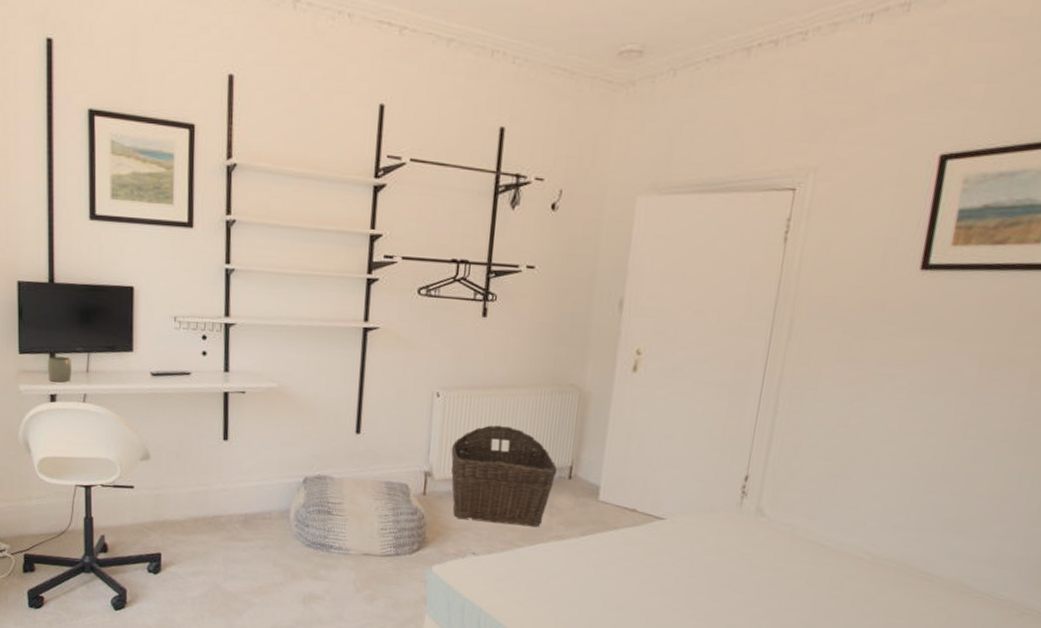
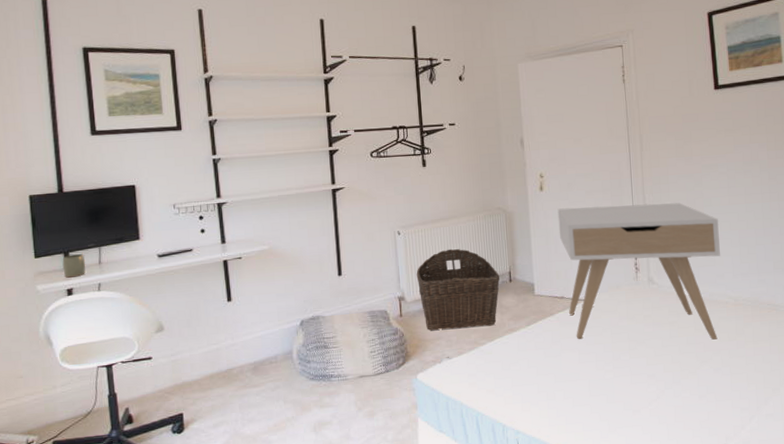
nightstand: none [639,398,878,601] -> present [557,203,721,340]

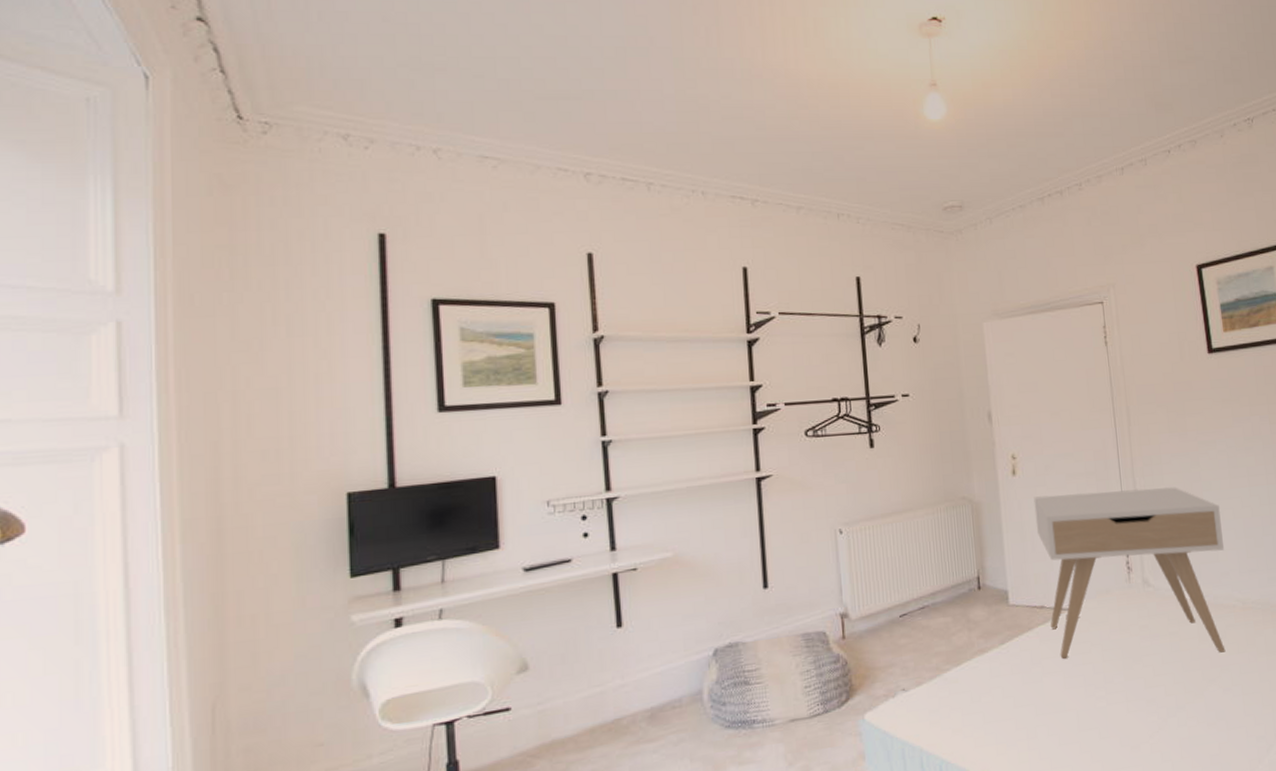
mug: present [62,254,86,278] -> none [389,570,423,603]
wicker basket: present [416,249,500,331] -> none [862,550,967,657]

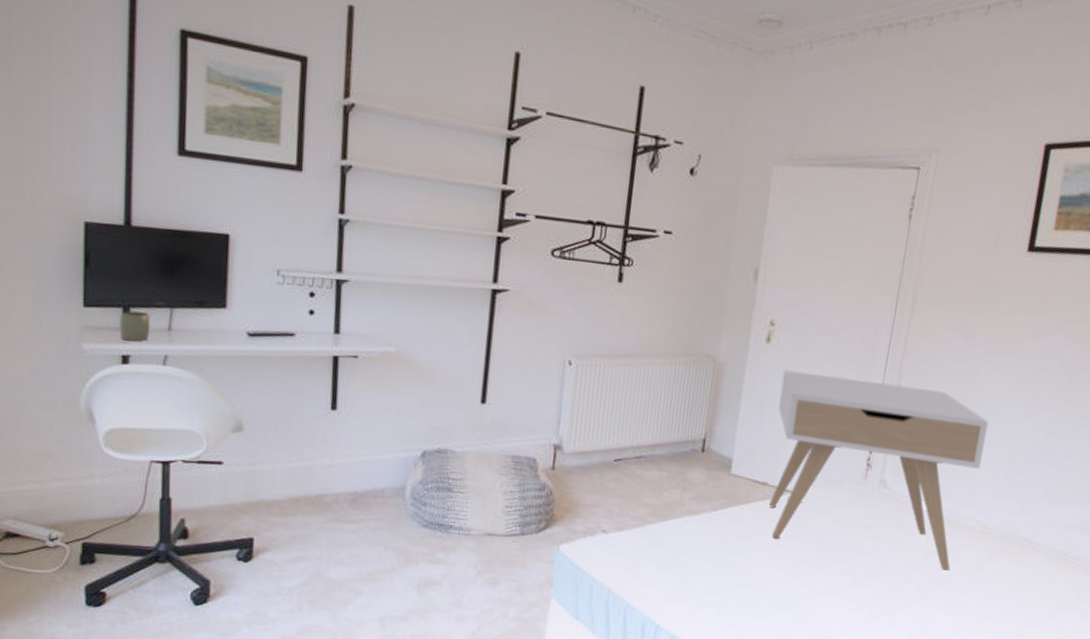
mug: none [389,570,423,603] -> present [119,311,151,342]

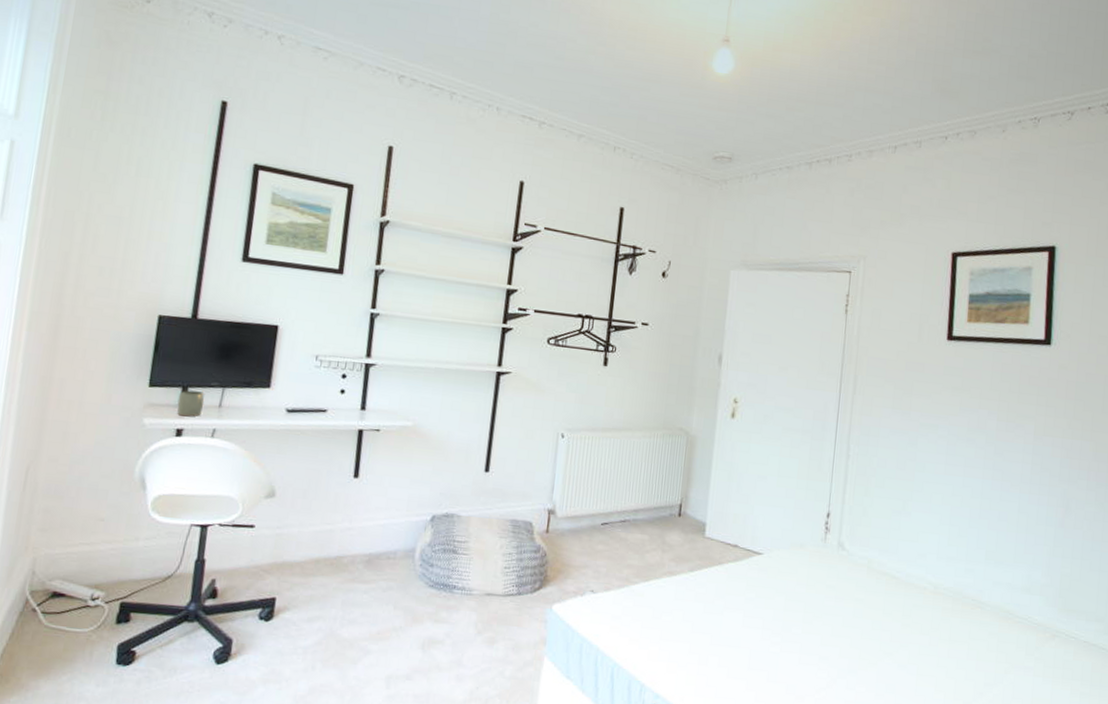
nightstand: present [769,370,989,571] -> none [740,442,929,630]

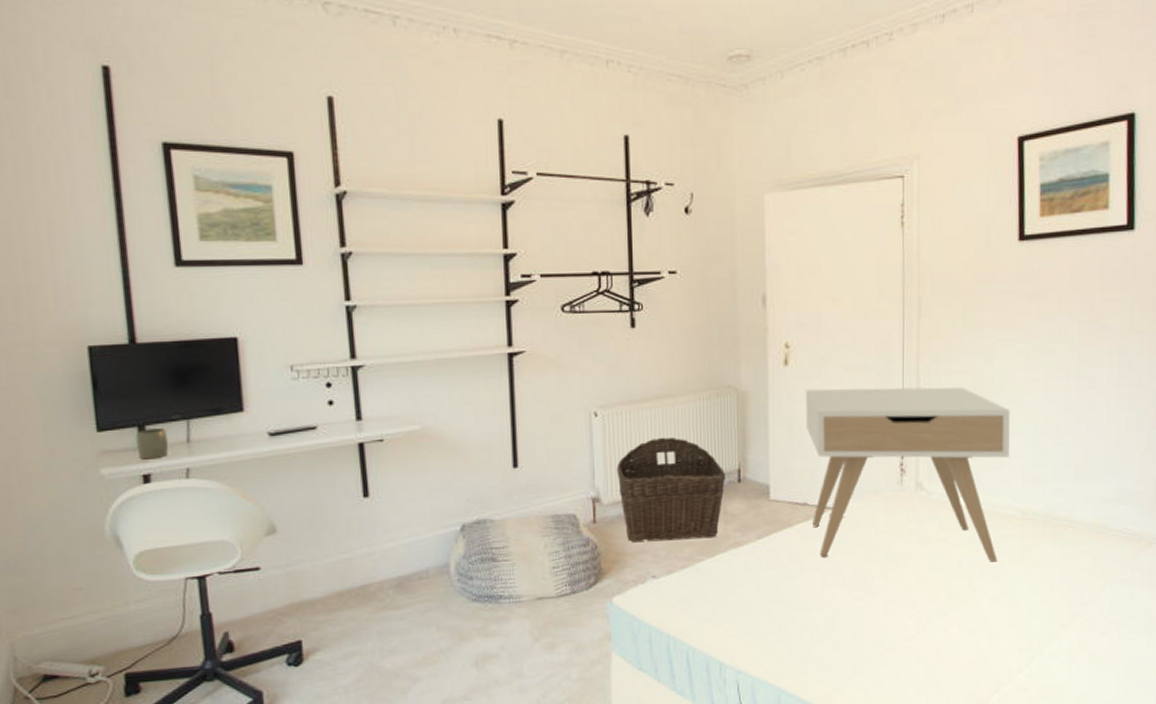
wicker basket: none [573,465,669,564] -> present [616,437,726,543]
nightstand: none [740,442,929,630] -> present [805,387,1010,562]

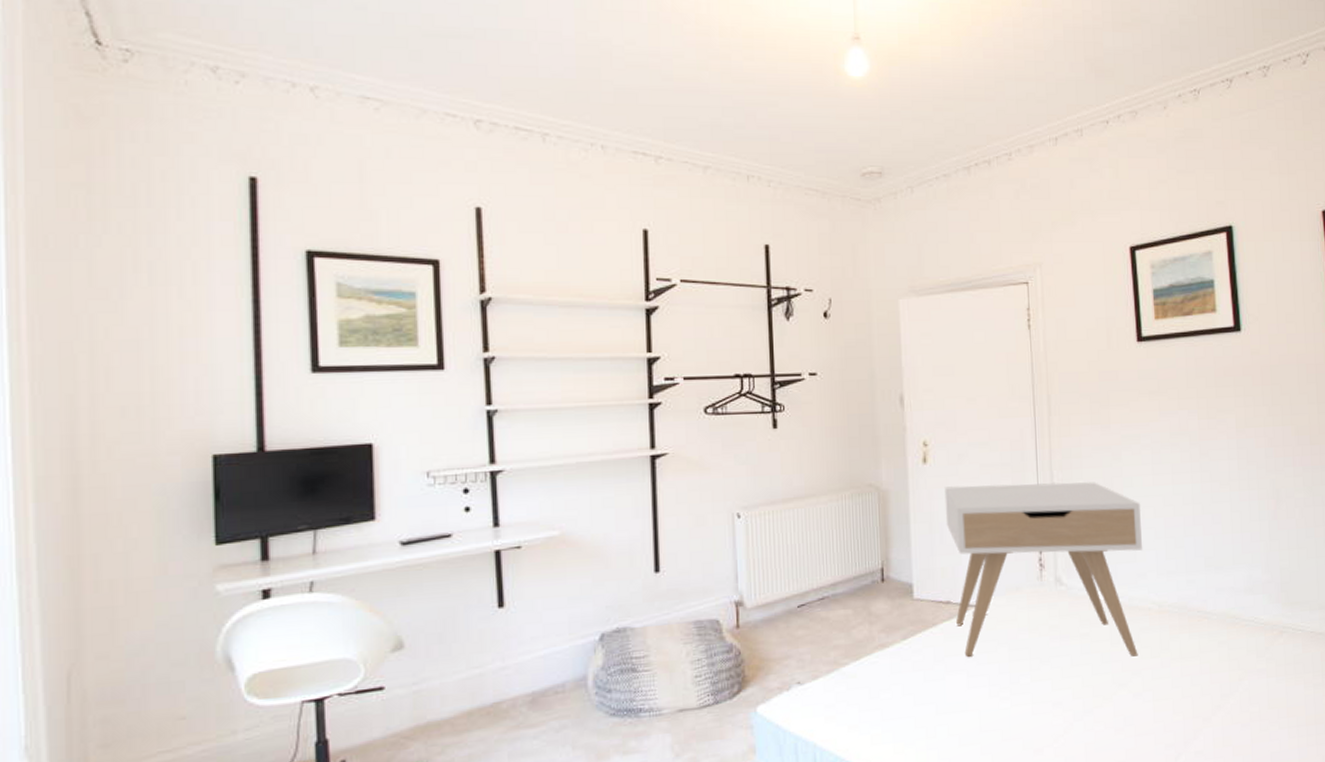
mug: present [136,428,169,460] -> none [257,539,293,574]
wicker basket: present [616,437,726,543] -> none [760,537,870,648]

